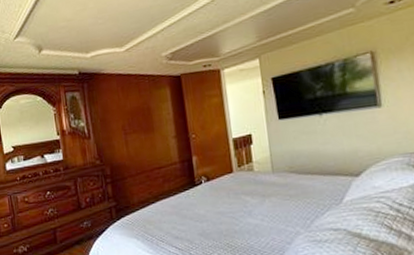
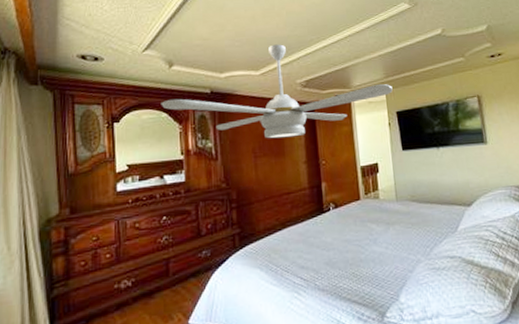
ceiling fan: none [35,16,267,116] -> present [161,44,393,139]

